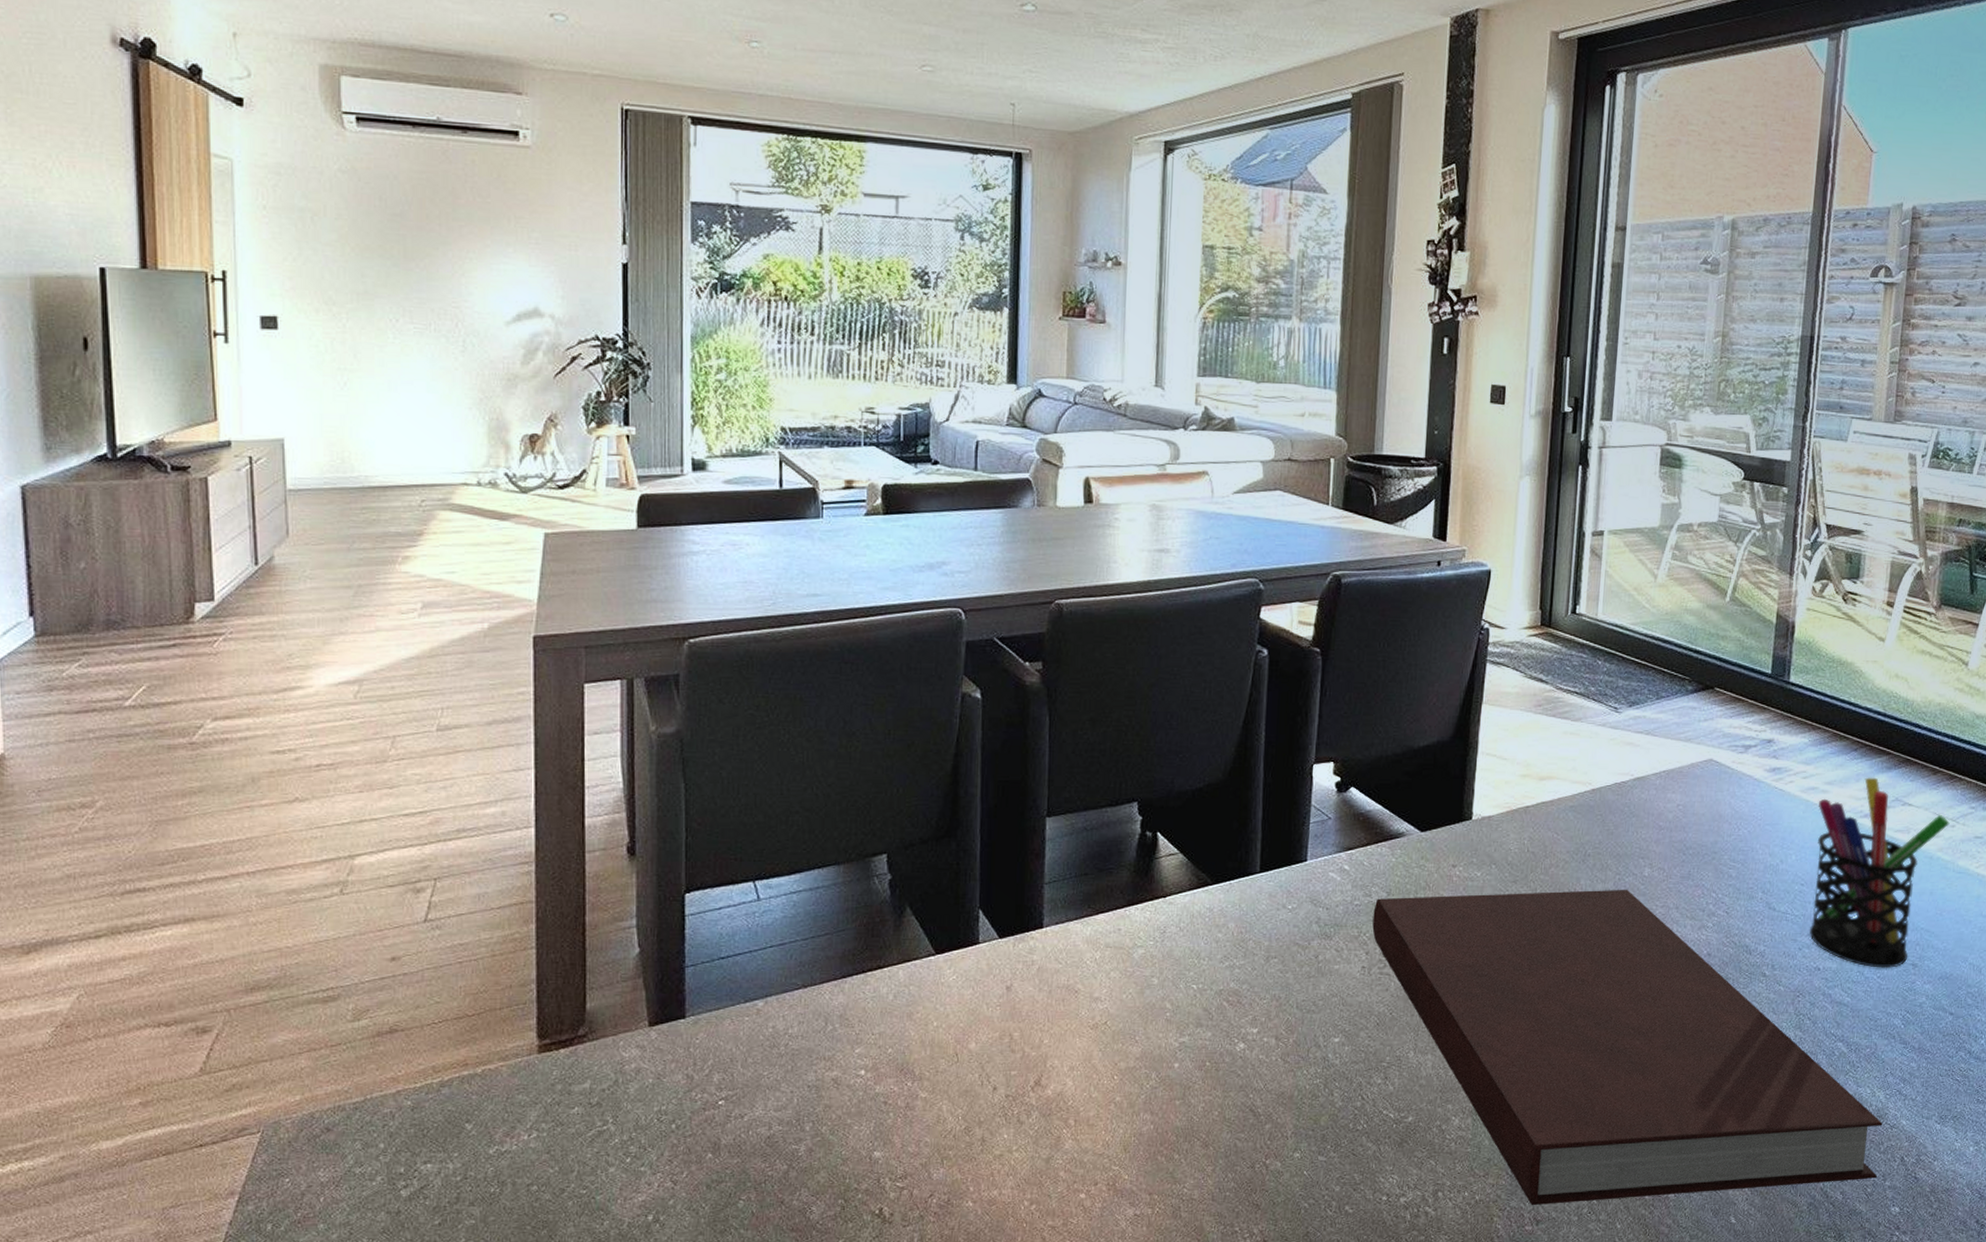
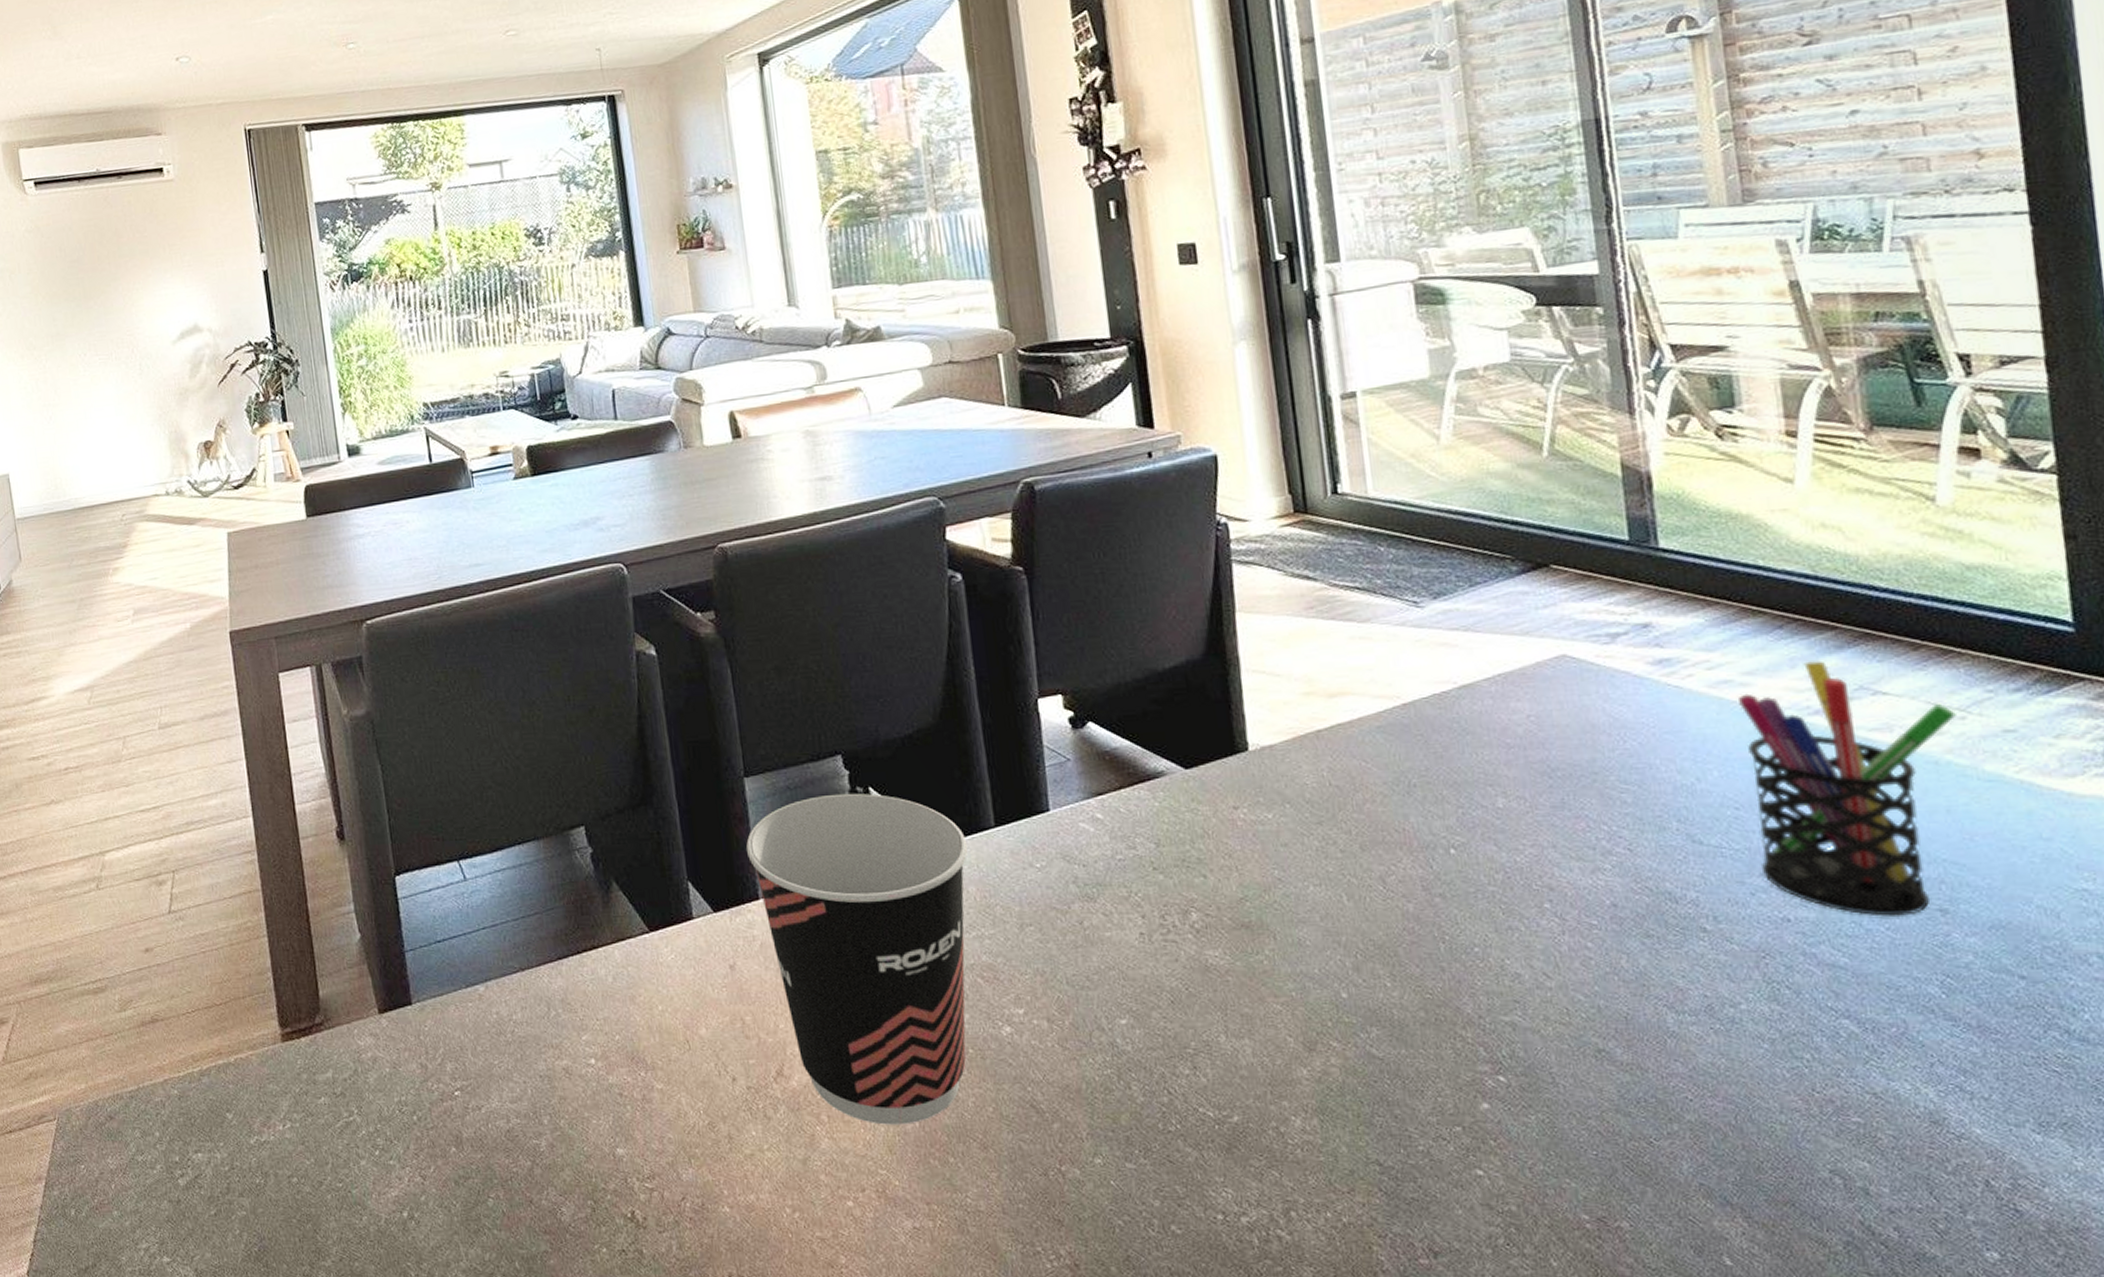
cup: none [1039,836,1234,1127] -> present [746,793,969,1125]
notebook: present [1372,889,1883,1205] -> none [1142,825,1951,1231]

